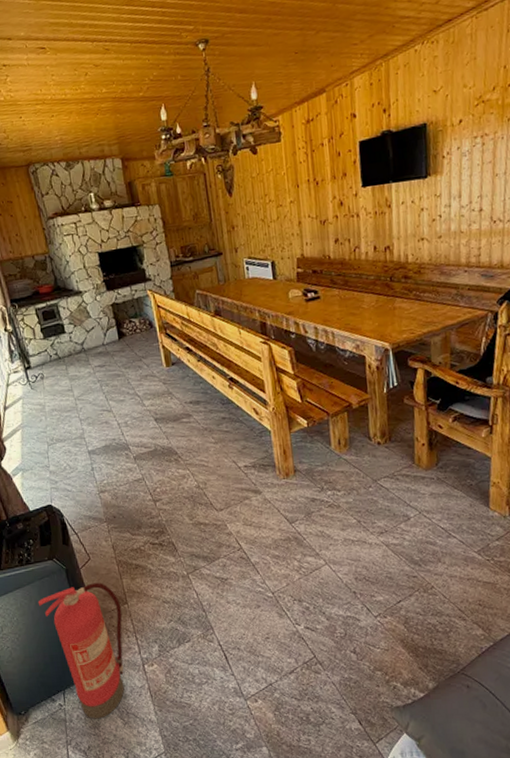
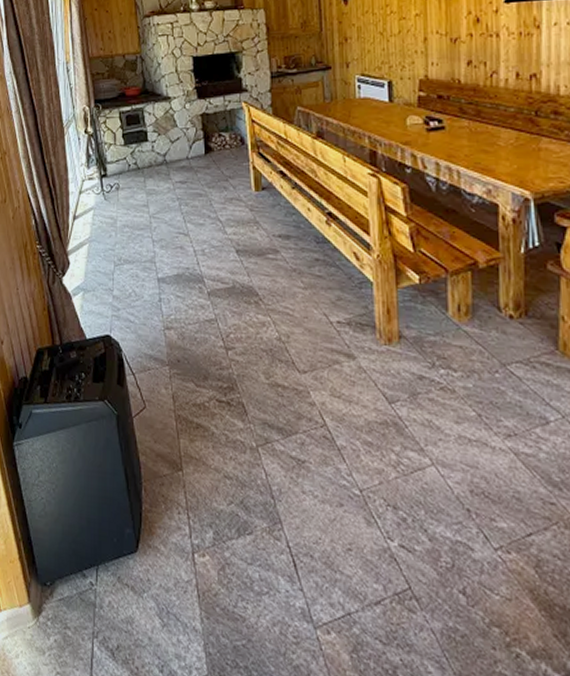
fire extinguisher: present [37,582,124,719] -> none [81,437,175,613]

